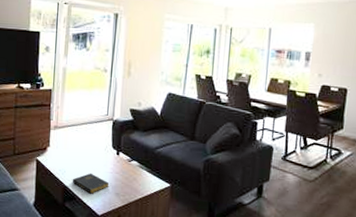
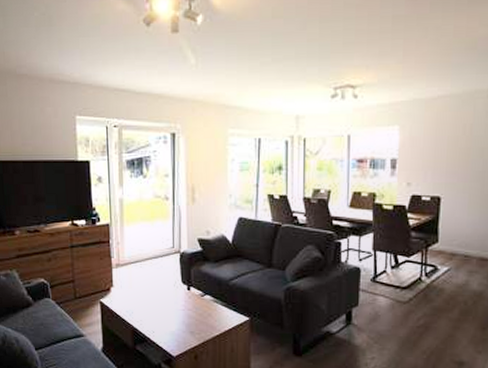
book: present [72,173,108,194] -> none [141,312,181,334]

